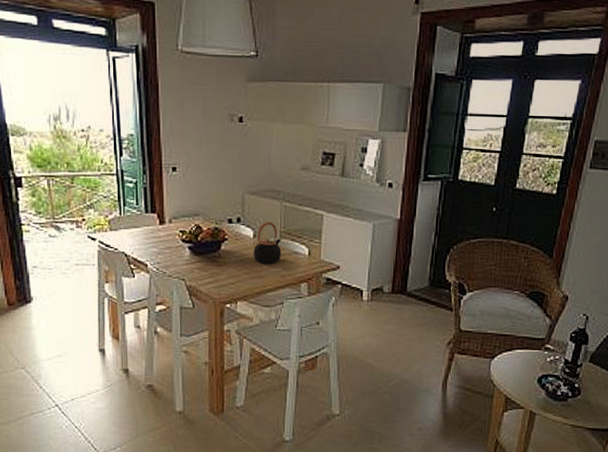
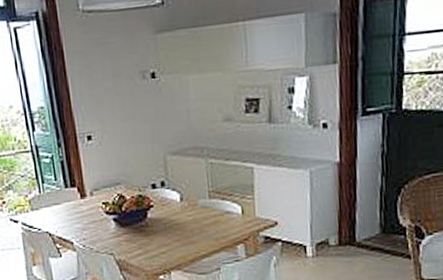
teapot: present [254,221,282,264] -> none [182,181,213,228]

